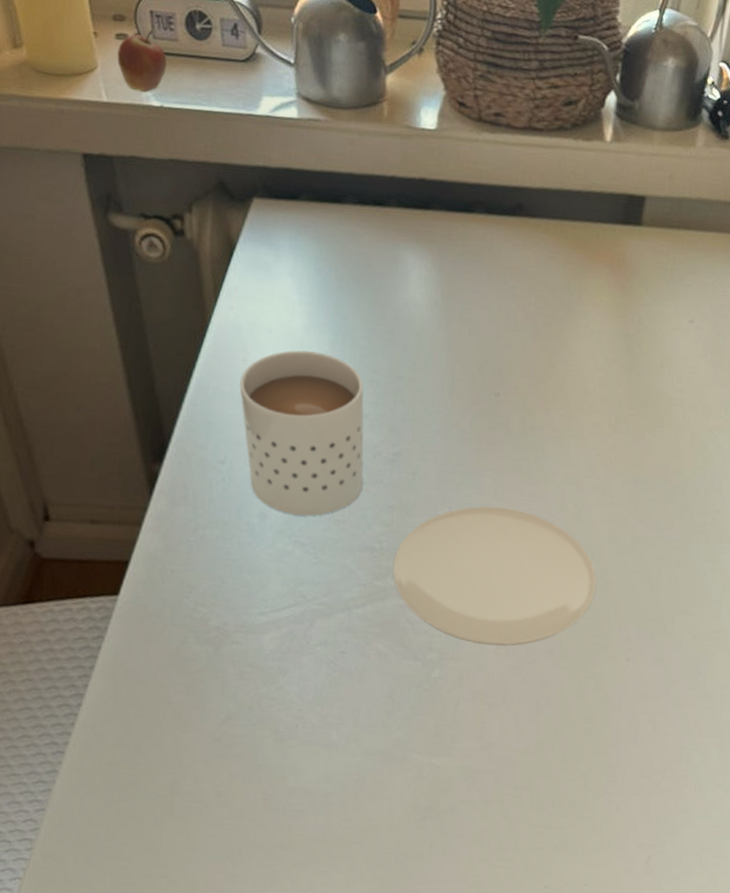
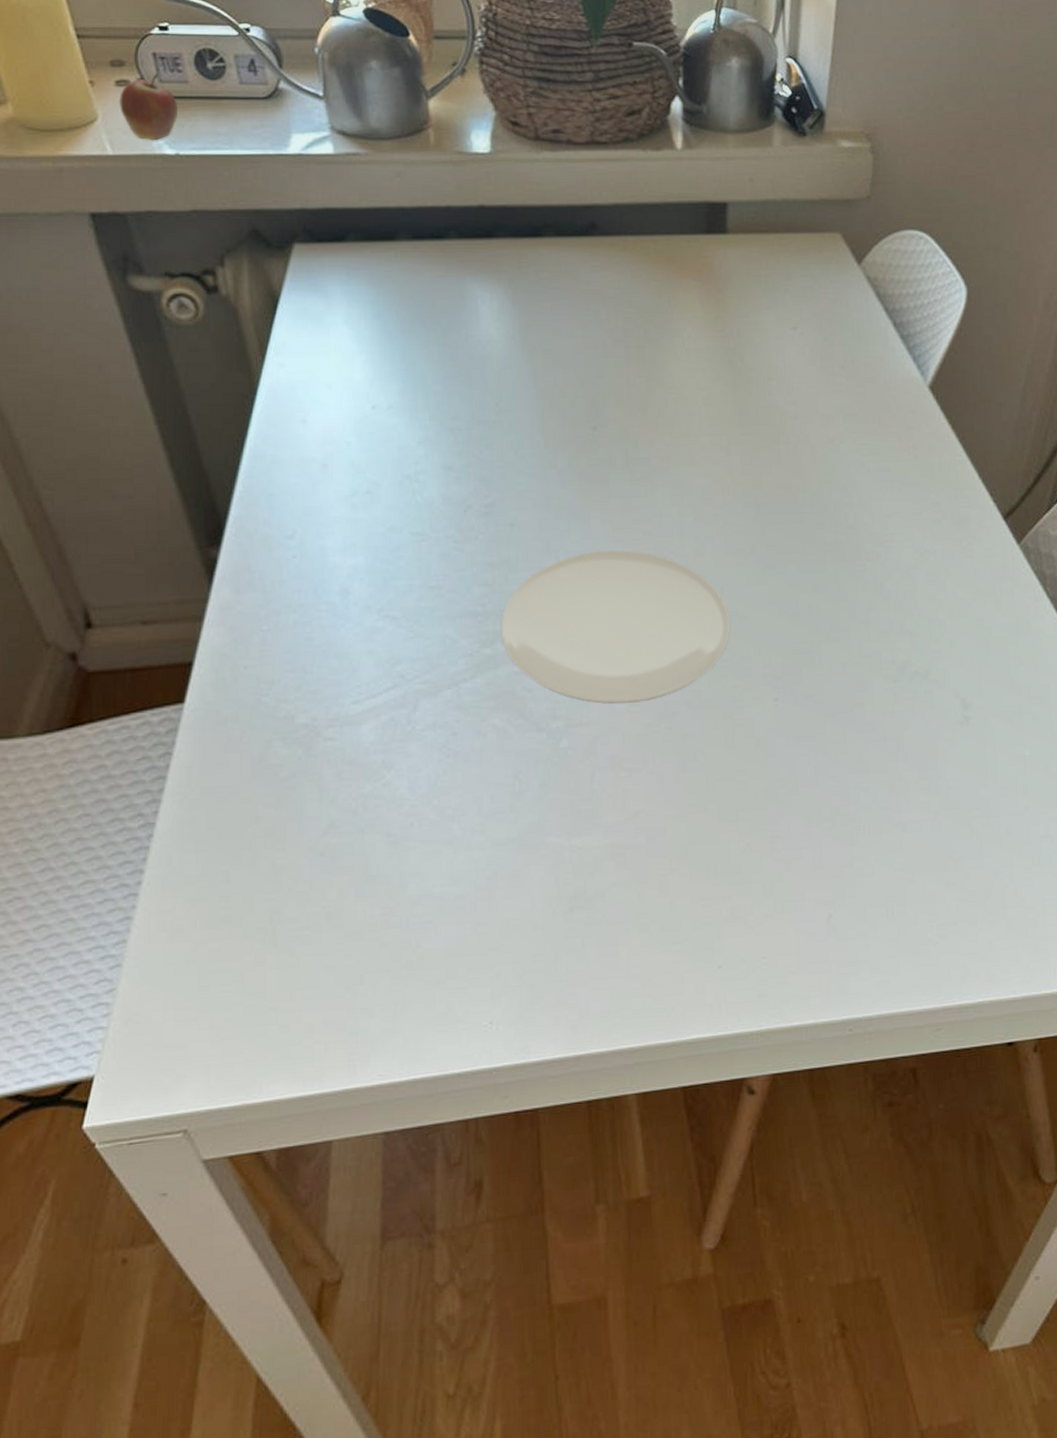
mug: present [239,350,364,516] -> none [300,403,456,587]

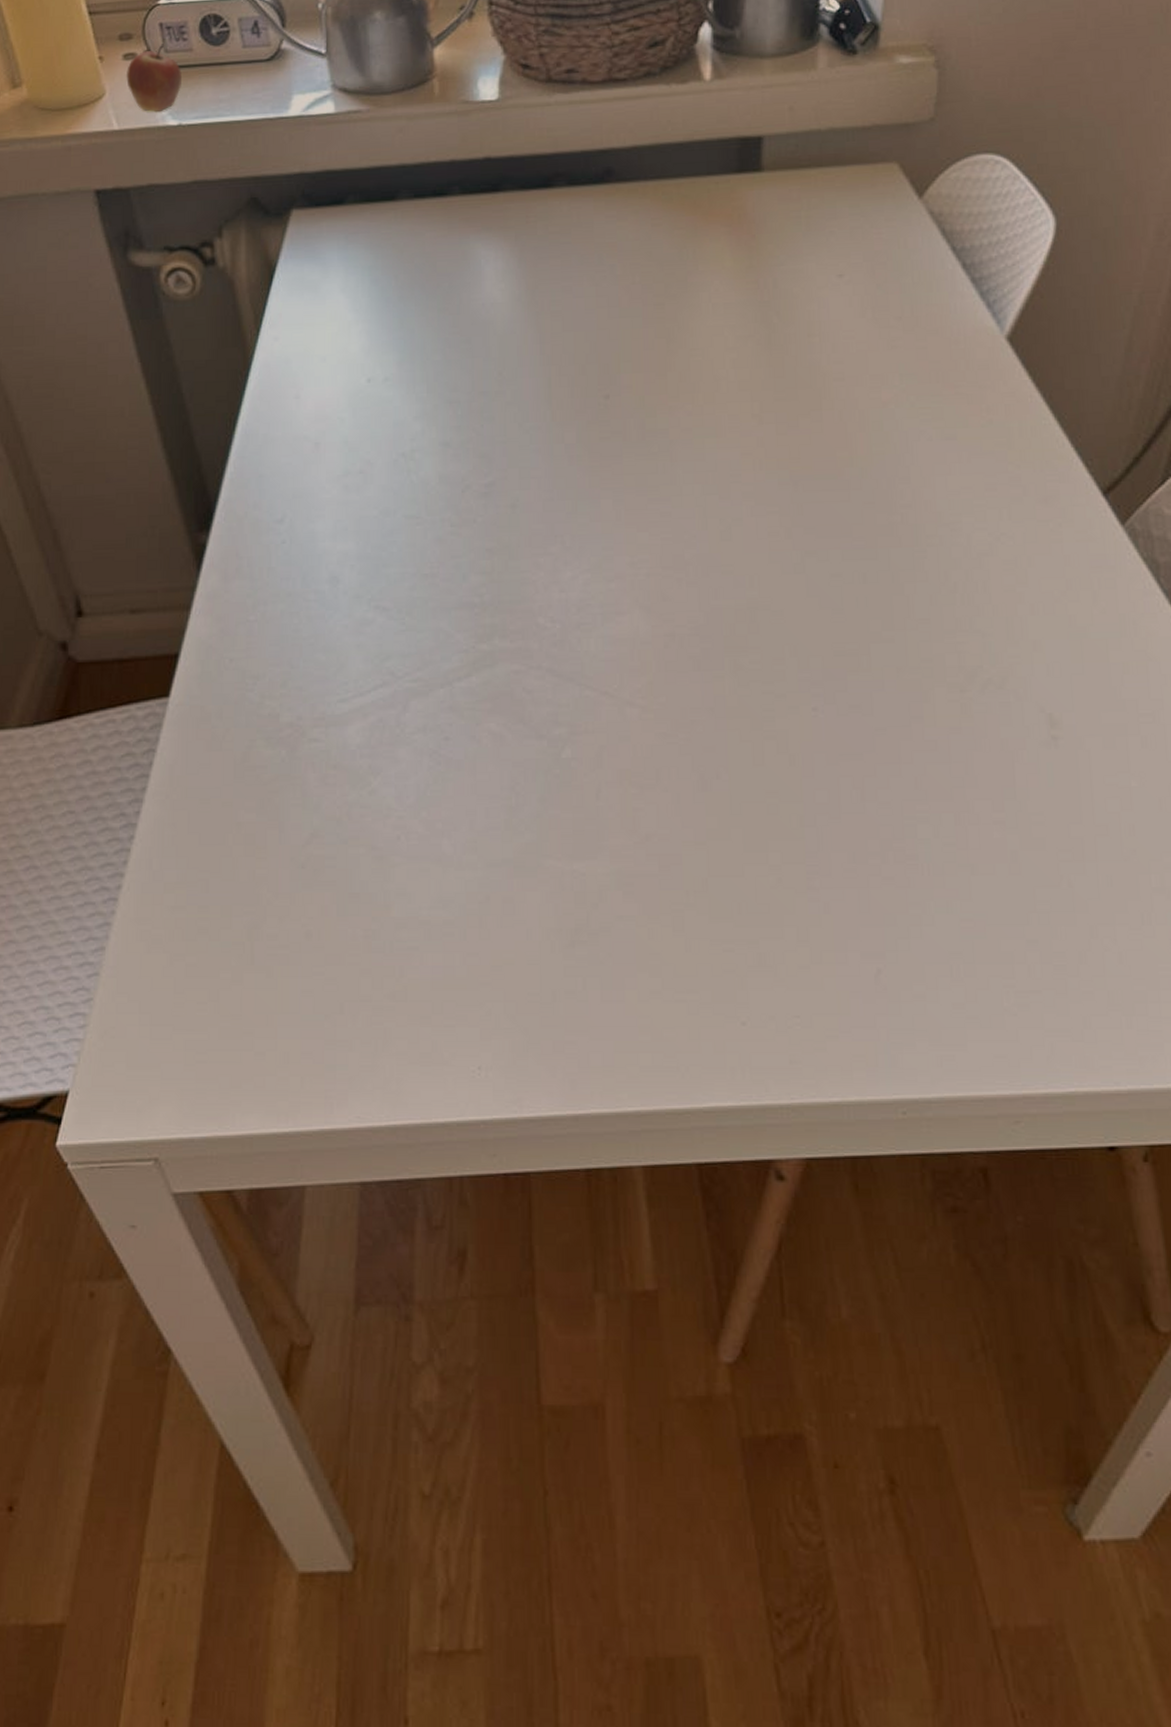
plate: present [501,550,731,704] -> none [499,534,761,710]

